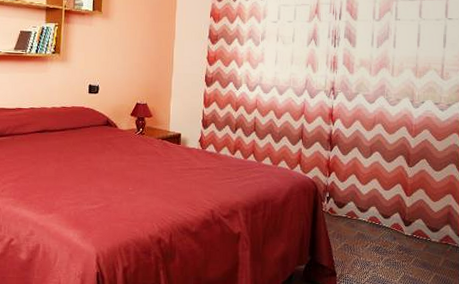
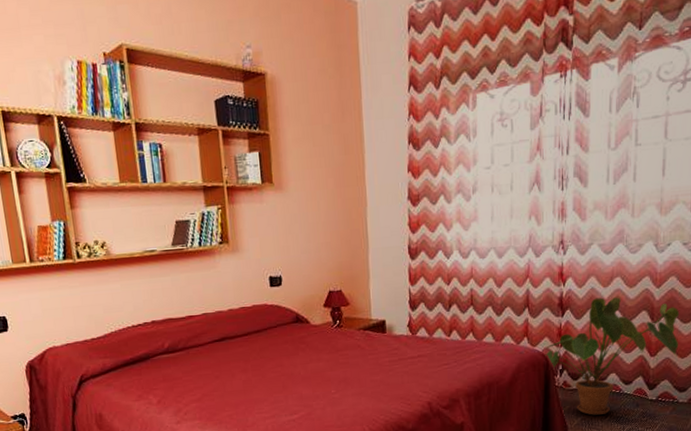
house plant: none [315,139,432,243] -> present [545,297,680,415]

